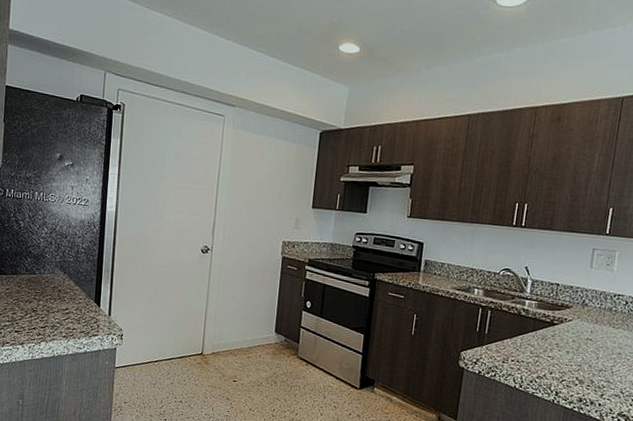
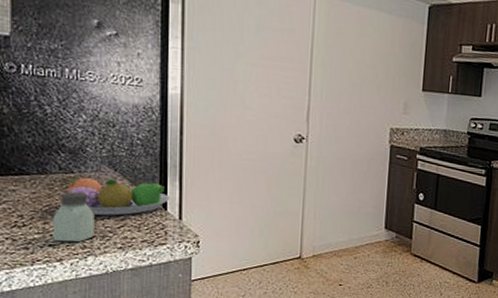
saltshaker: none [18,289,48,330] -> present [52,191,95,243]
fruit bowl: none [30,277,103,310] -> present [67,177,170,216]

